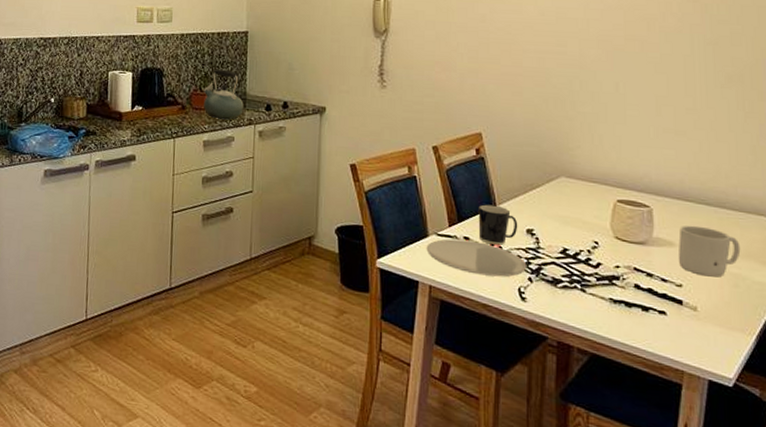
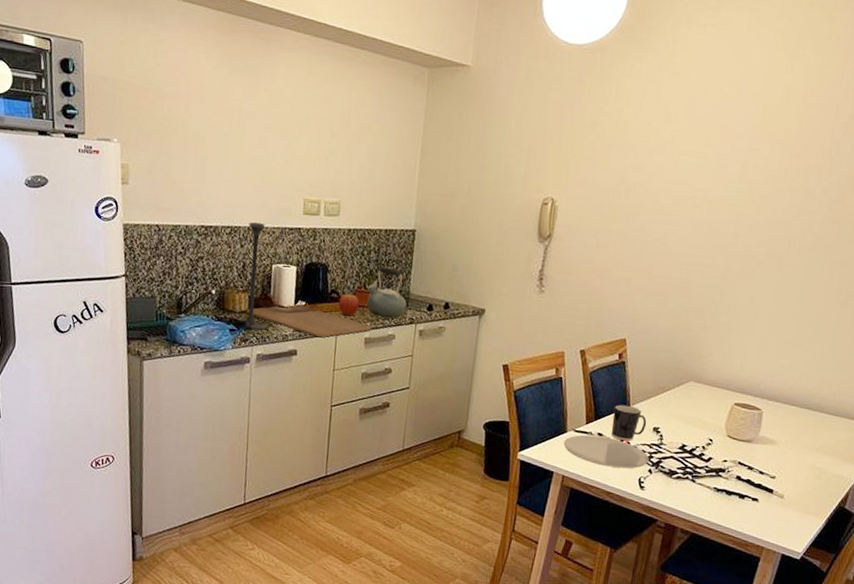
candlestick: none [70,32,108,137] -> present [231,222,270,331]
chopping board: none [84,109,210,142] -> present [246,304,372,338]
fruit: none [175,96,196,120] -> present [338,293,360,317]
mug: present [677,225,741,277] -> none [776,426,829,471]

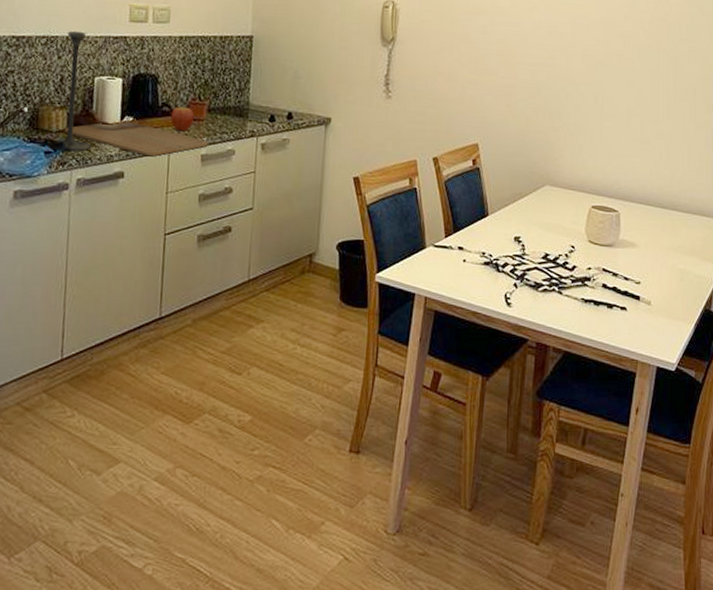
kettle: present [367,267,407,318] -> none [202,76,246,131]
plate: present [563,434,649,469] -> none [423,249,513,285]
mug: present [611,404,647,441] -> none [471,214,507,254]

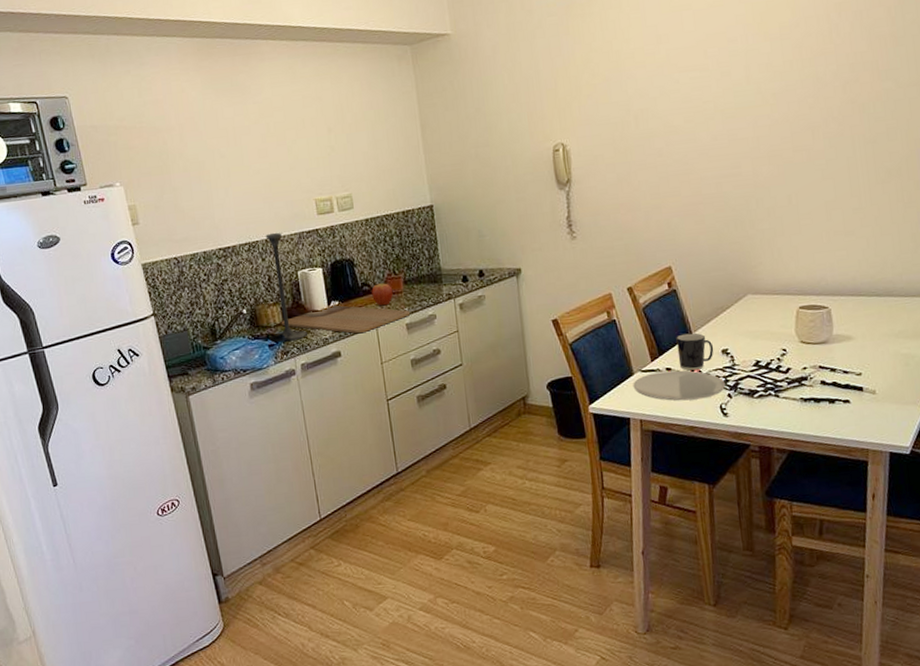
plate: none [423,249,513,285] -> present [633,370,726,401]
mug: none [471,214,507,254] -> present [676,333,714,371]

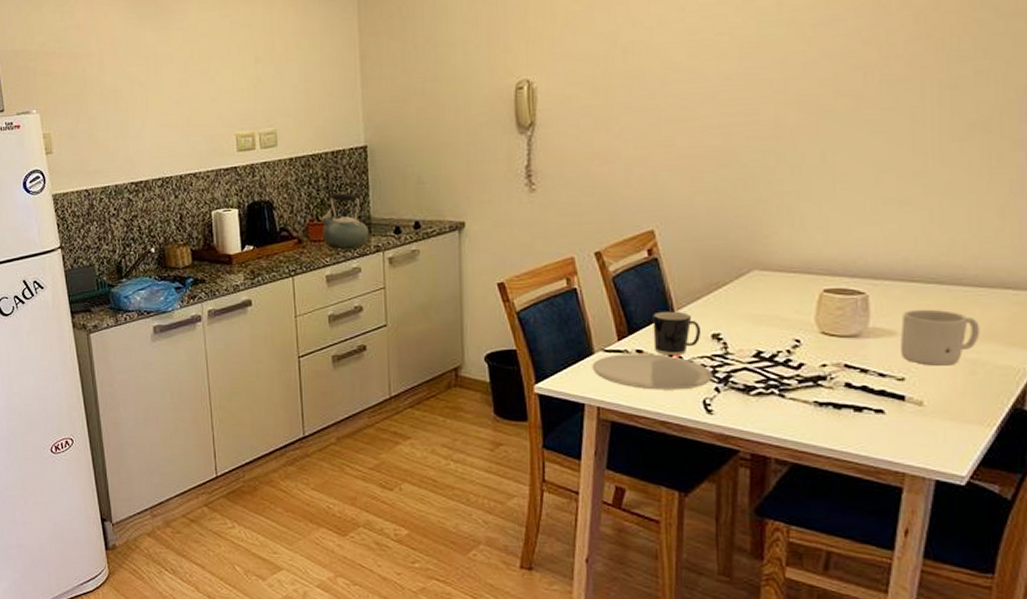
candlestick: present [265,233,308,343] -> none [176,169,218,286]
chopping board: present [281,305,411,334] -> none [190,250,332,283]
fruit: present [371,282,393,306] -> none [290,228,314,254]
kettle: none [397,248,441,299] -> present [321,193,369,249]
mug: none [855,316,909,362] -> present [899,309,980,366]

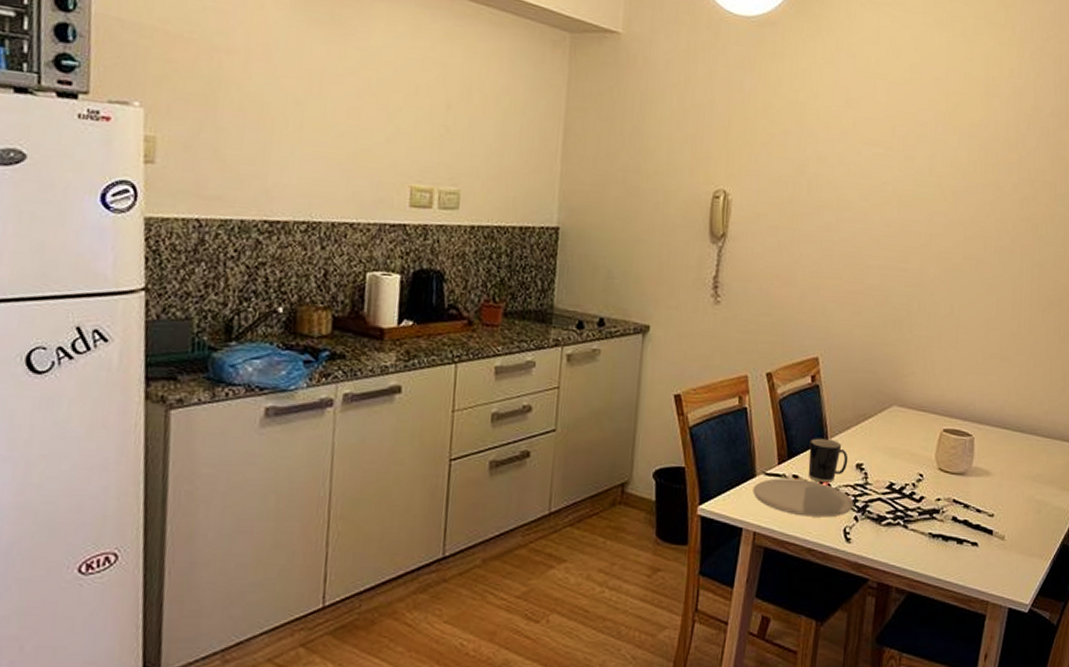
kettle: present [321,193,369,249] -> none [497,274,550,339]
mug: present [899,309,980,366] -> none [992,453,1046,505]

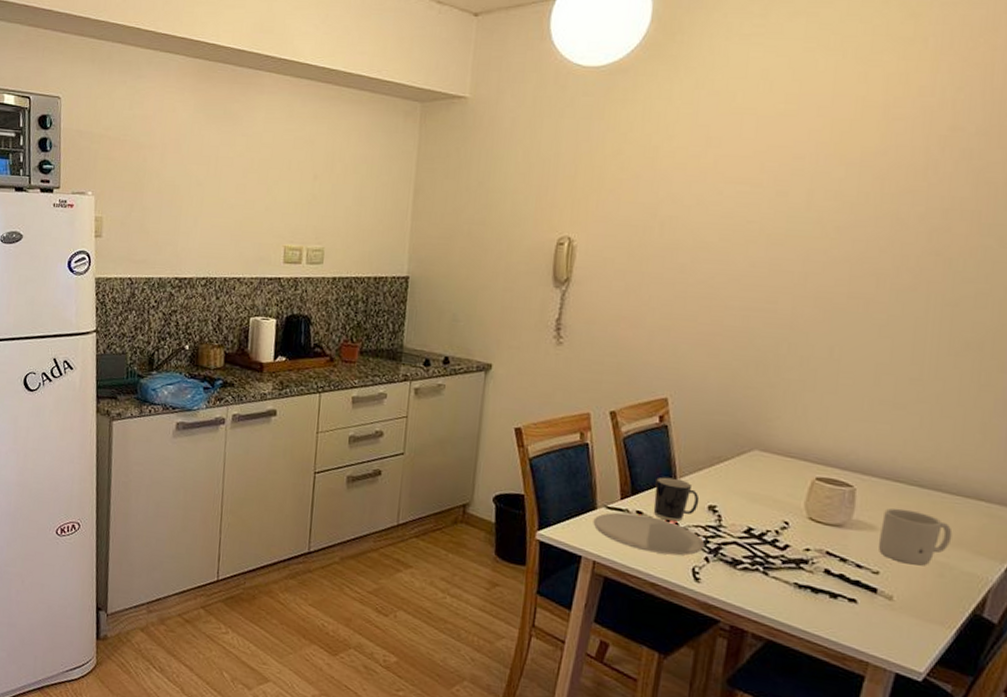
mug: none [992,453,1046,505] -> present [878,508,953,566]

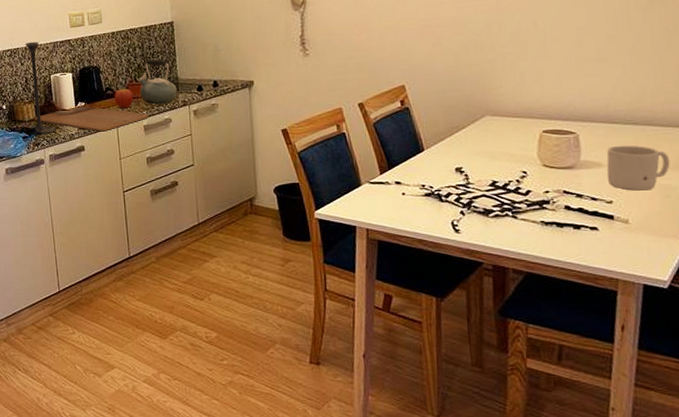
candlestick: none [205,273,247,389] -> present [23,42,57,135]
chopping board: none [221,360,360,397] -> present [34,105,148,132]
fruit: none [322,347,346,373] -> present [114,88,134,109]
kettle: none [354,318,400,374] -> present [138,59,177,104]
plate: present [593,512,705,556] -> none [360,185,459,214]
mug: present [653,476,700,522] -> none [407,150,447,186]

